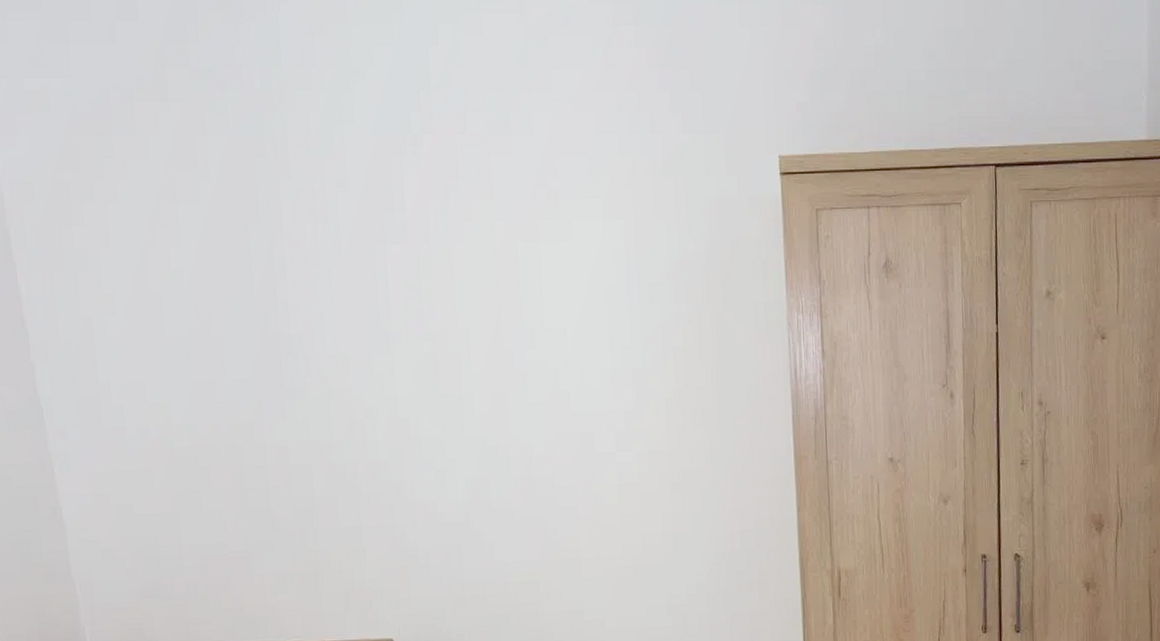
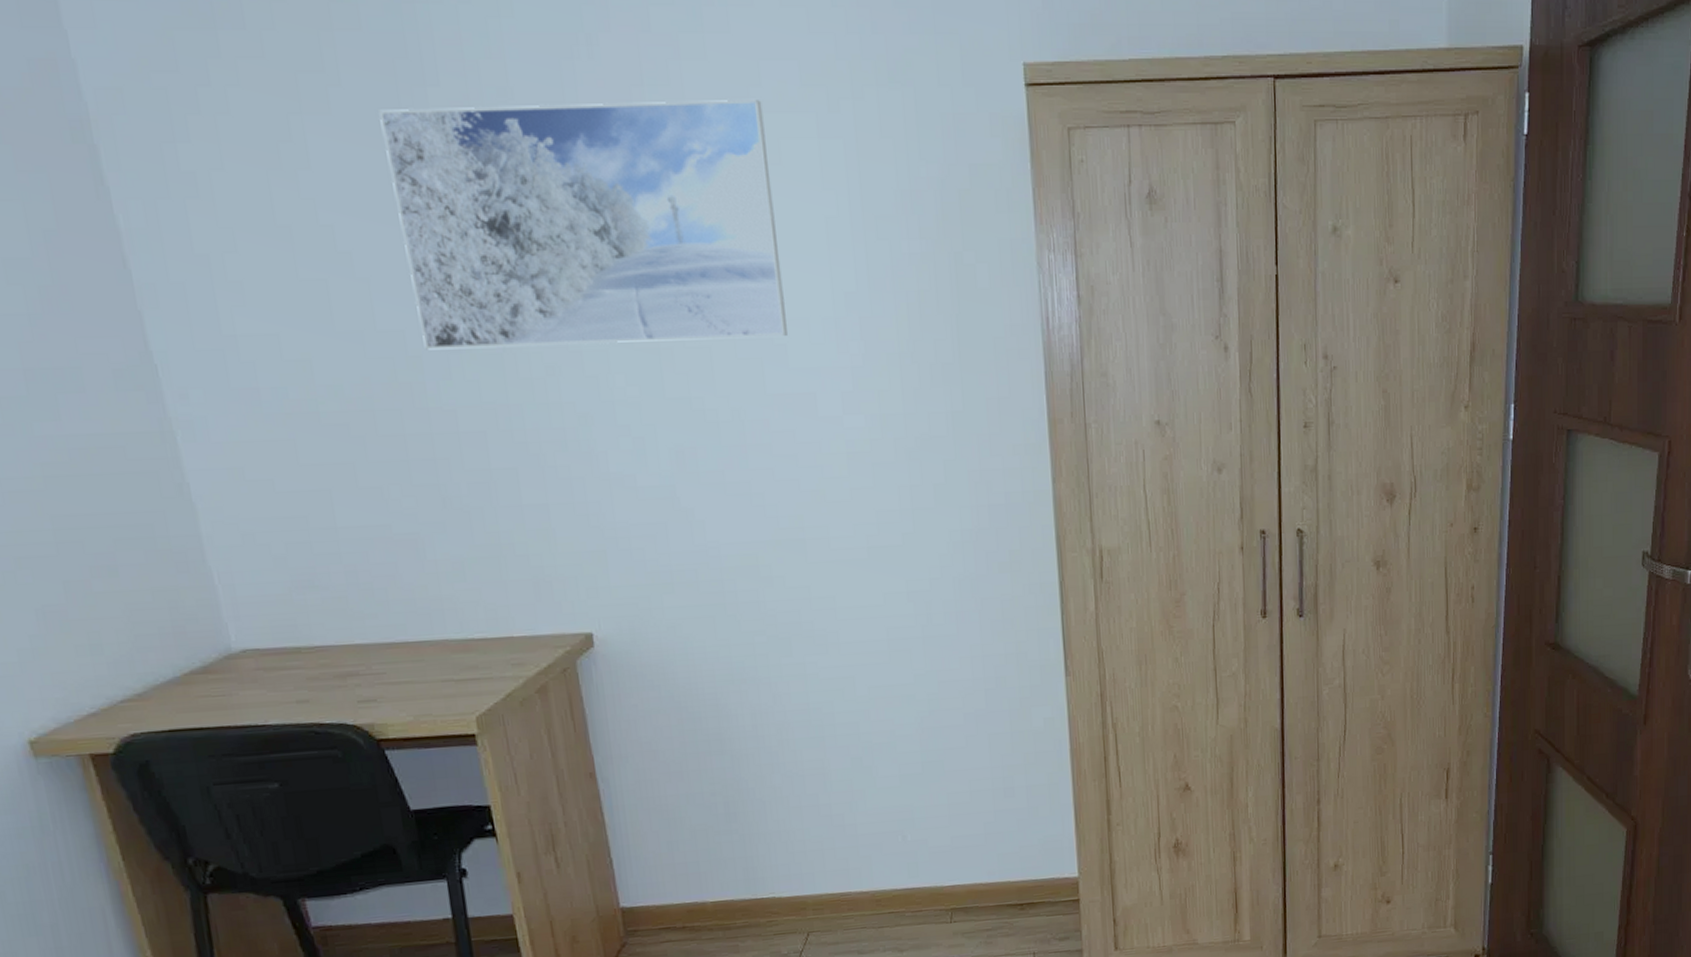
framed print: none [239,188,571,396] -> present [379,100,787,350]

